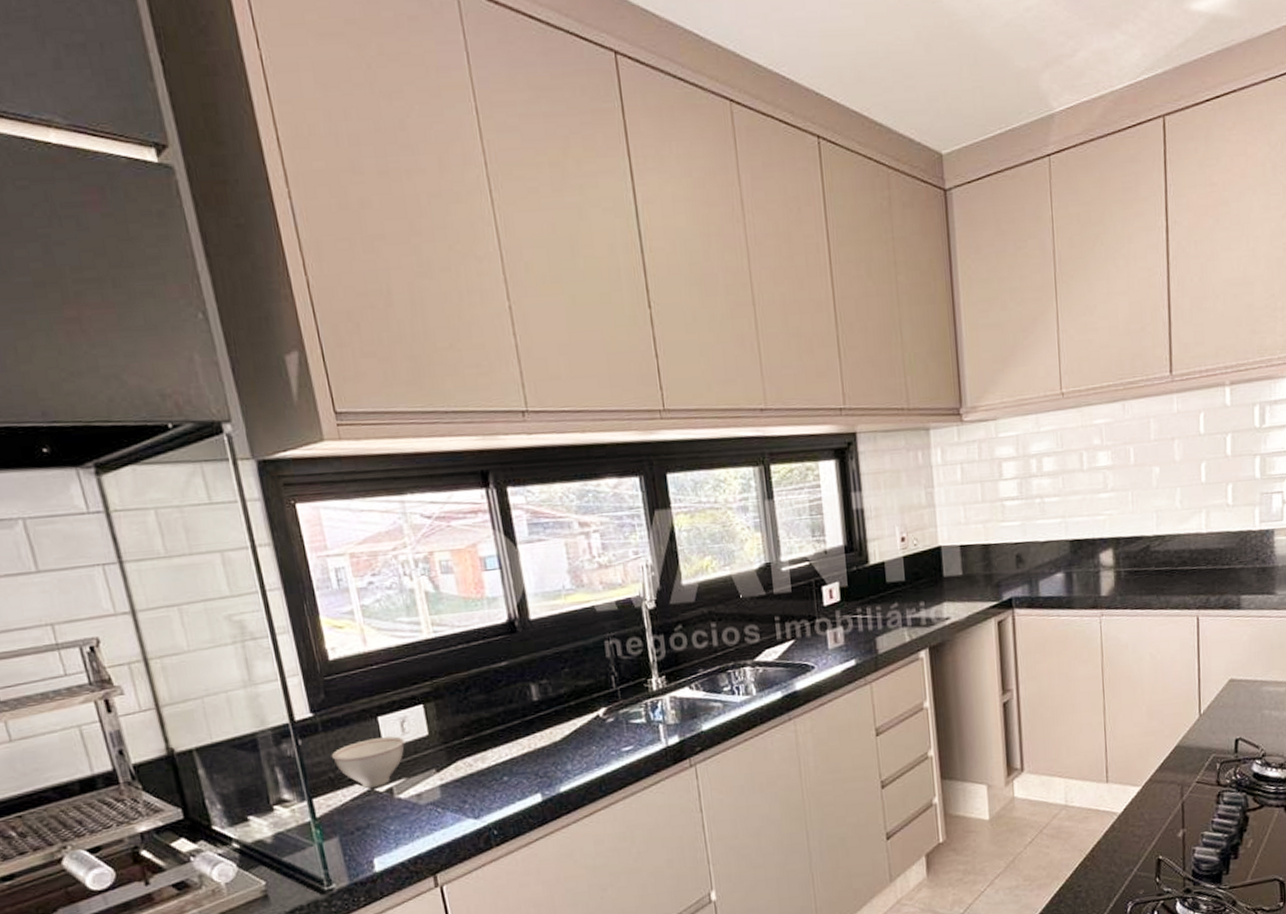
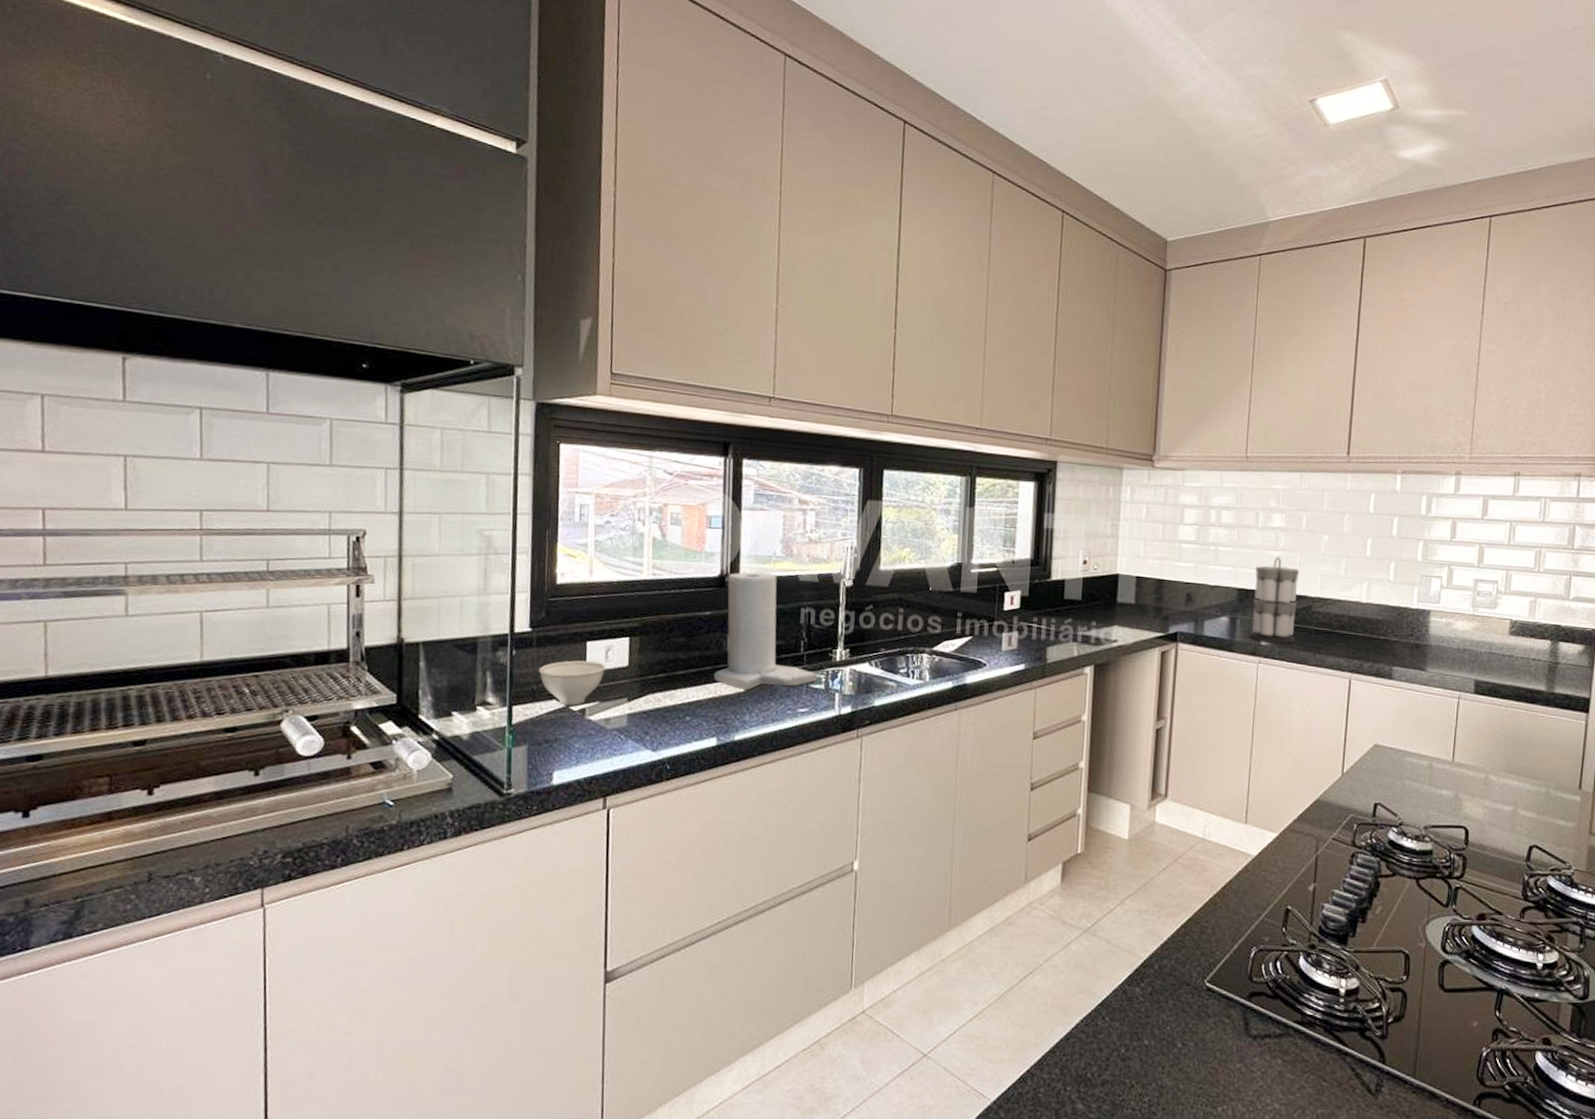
paper towel: none [517,608,637,738] -> present [713,572,818,690]
spice rack: none [1086,498,1137,593] -> present [1249,556,1300,645]

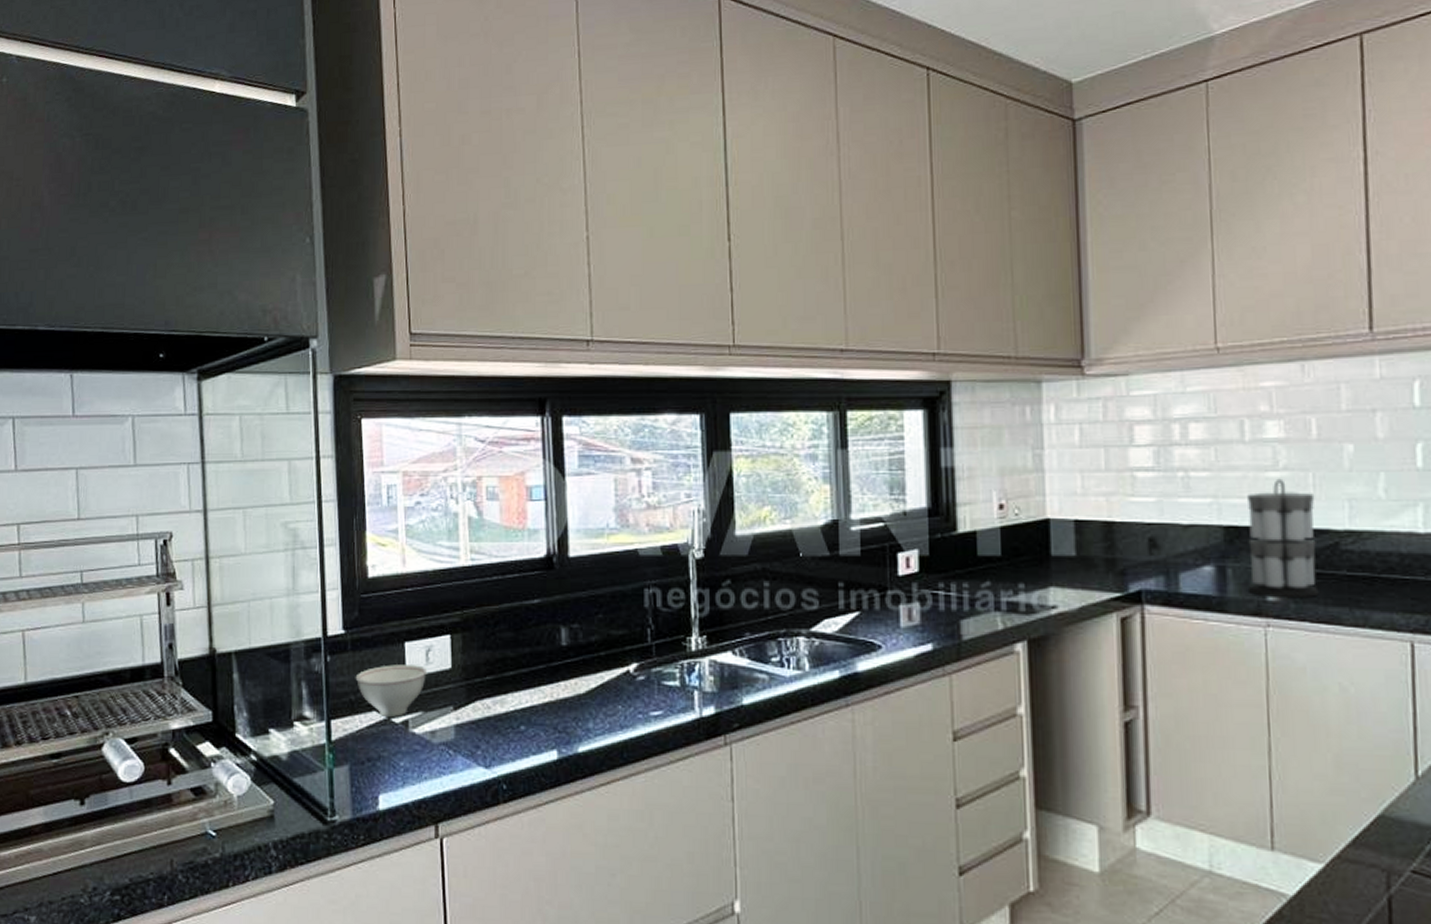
paper towel: present [713,572,818,690] -> none [548,548,671,691]

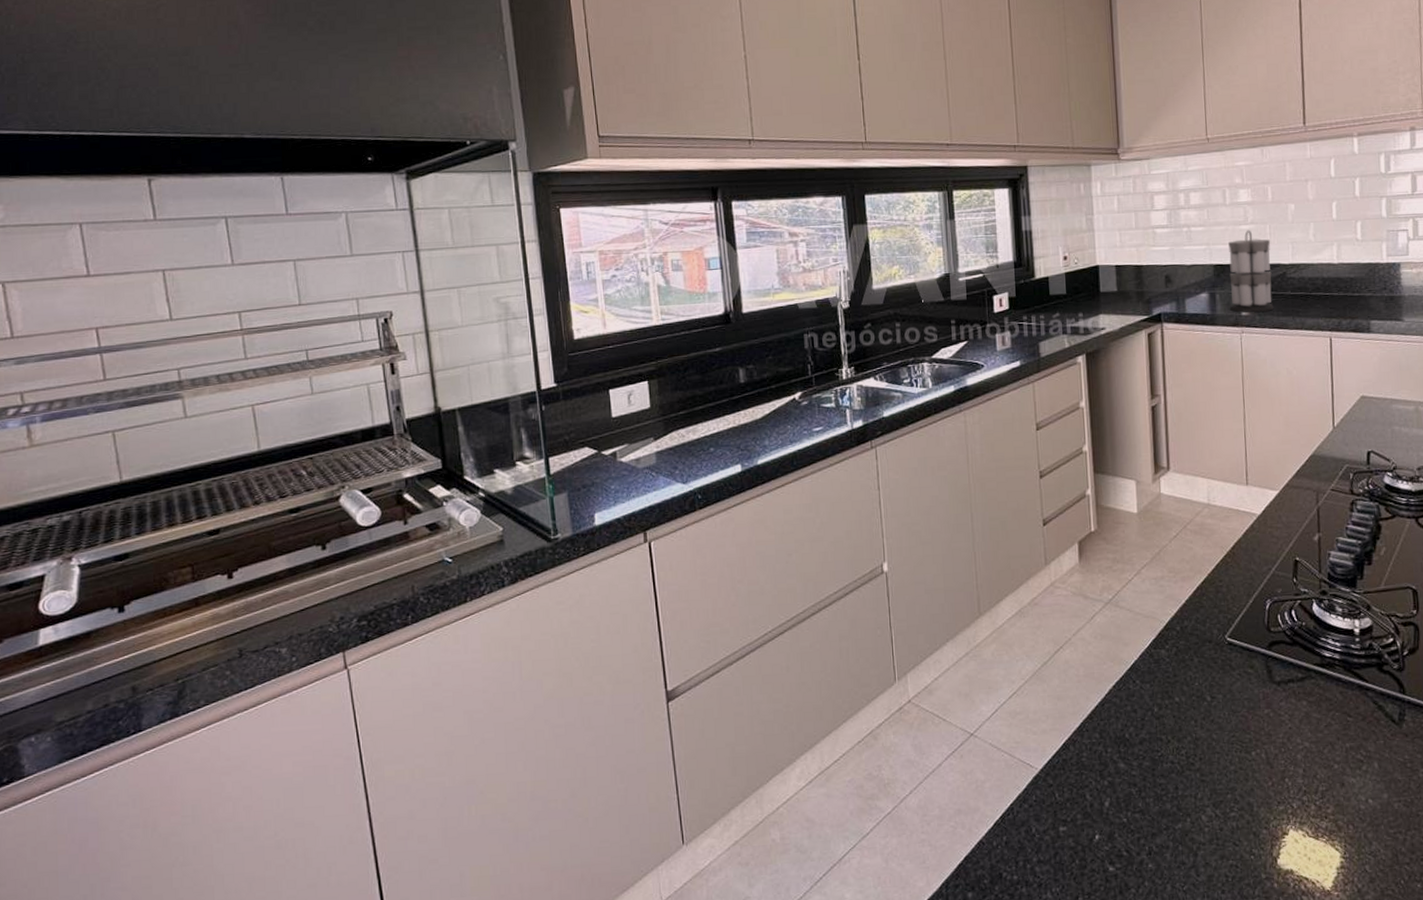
bowl: present [355,664,428,717] -> none [568,407,630,451]

